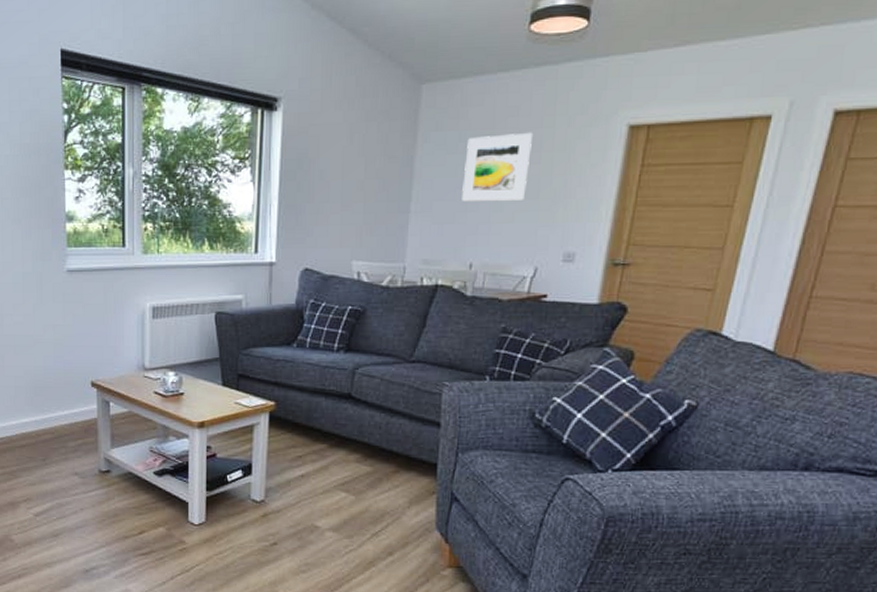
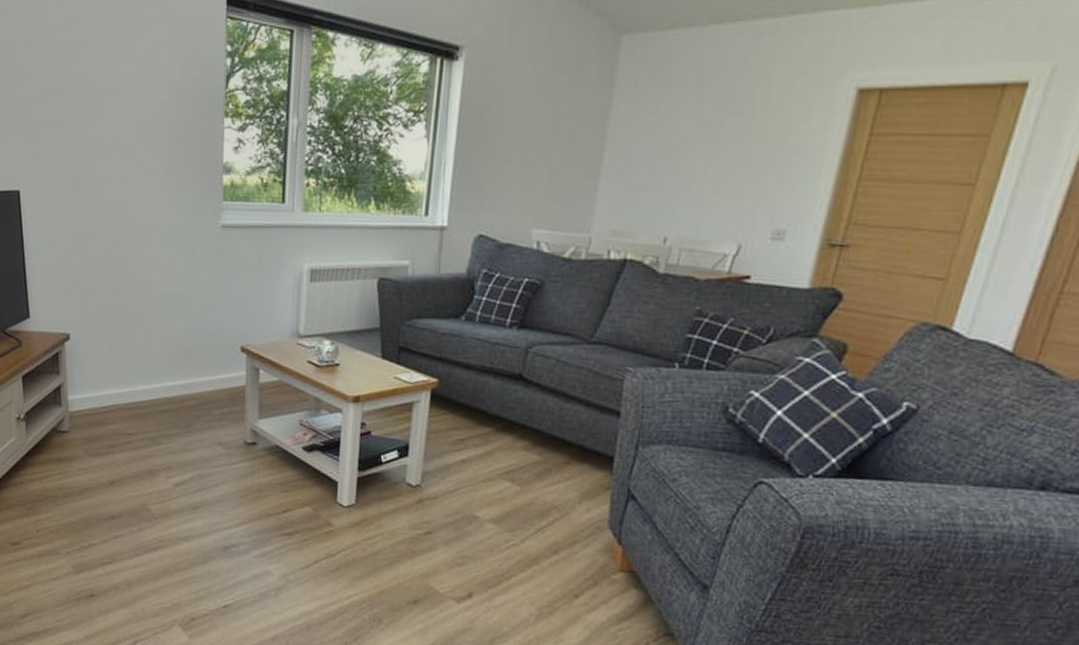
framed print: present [462,132,532,201] -> none [659,93,745,169]

